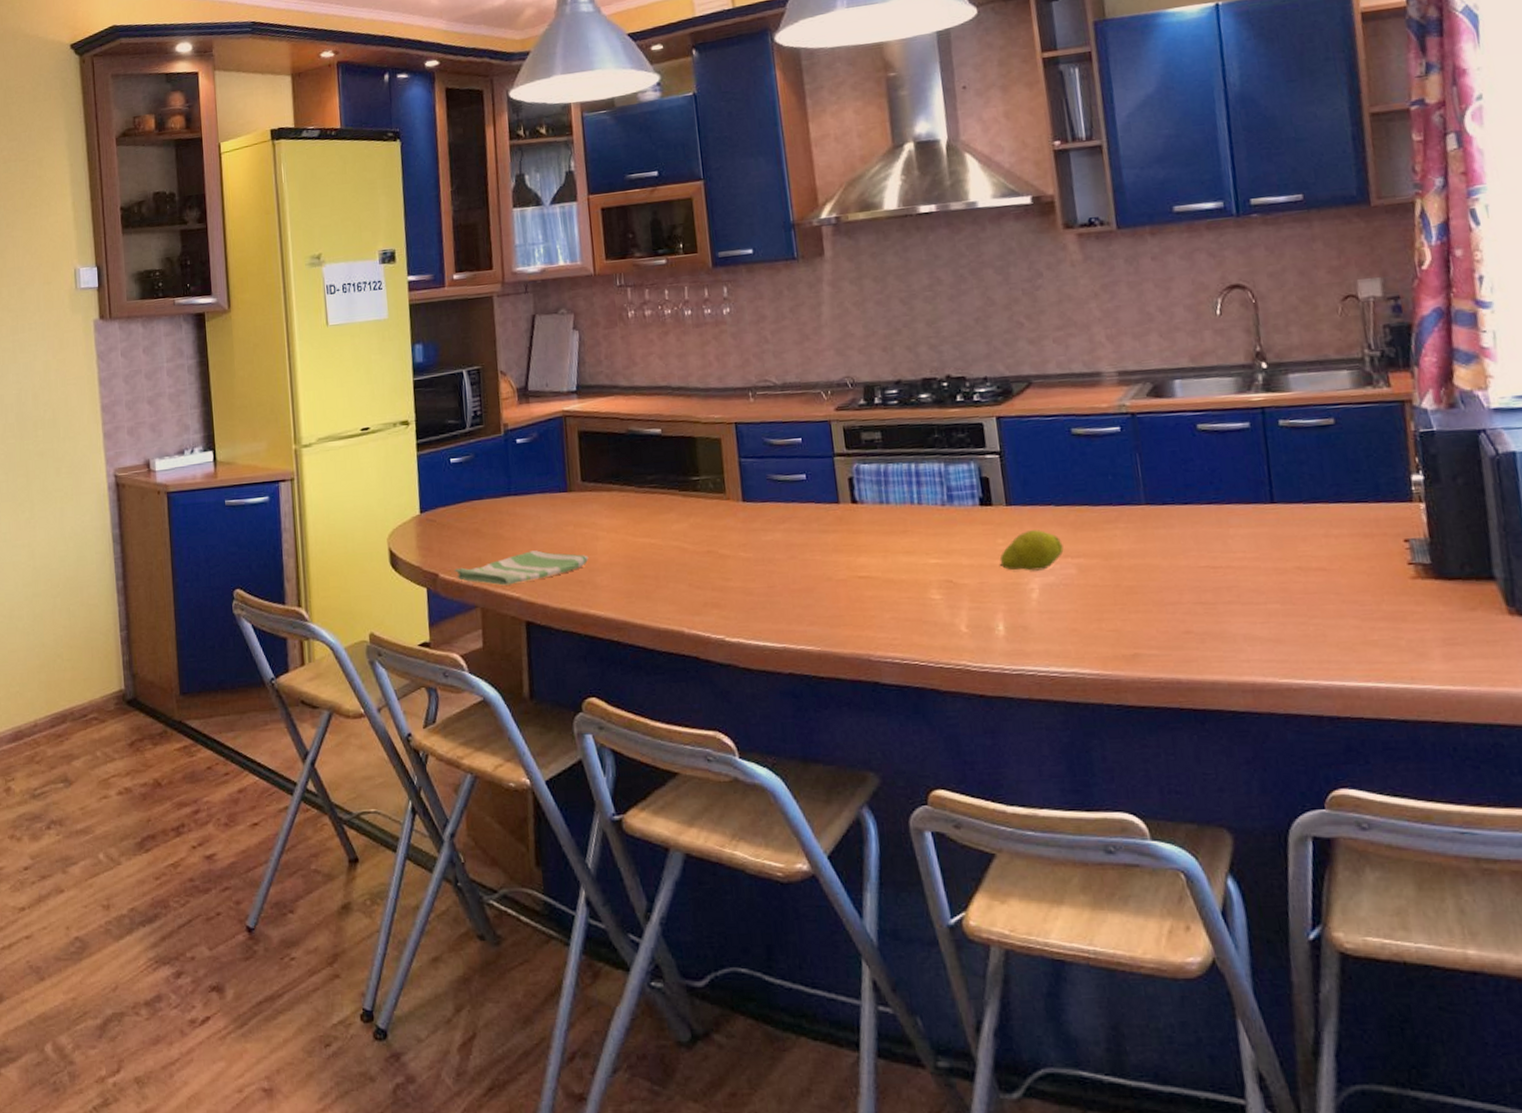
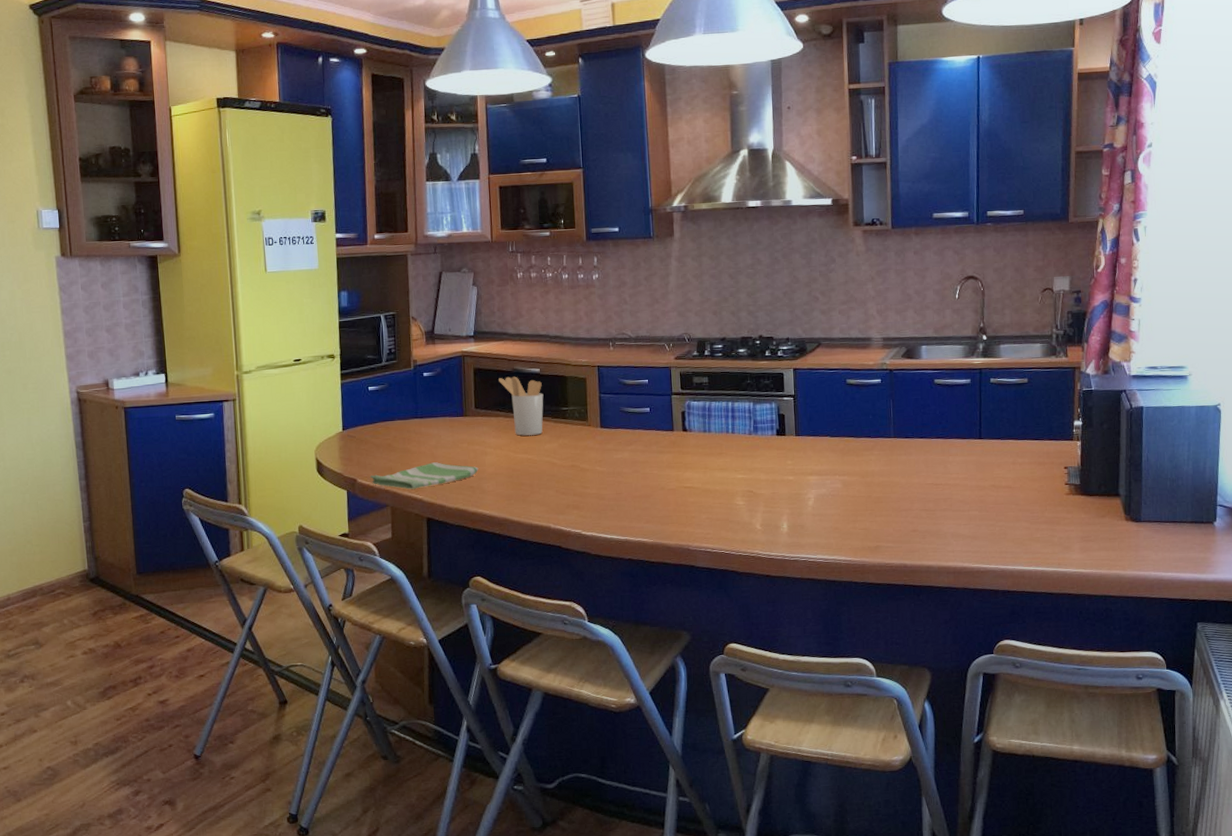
utensil holder: none [609,439,669,514] -> present [499,376,544,436]
fruit: present [999,530,1064,571] -> none [788,454,834,485]

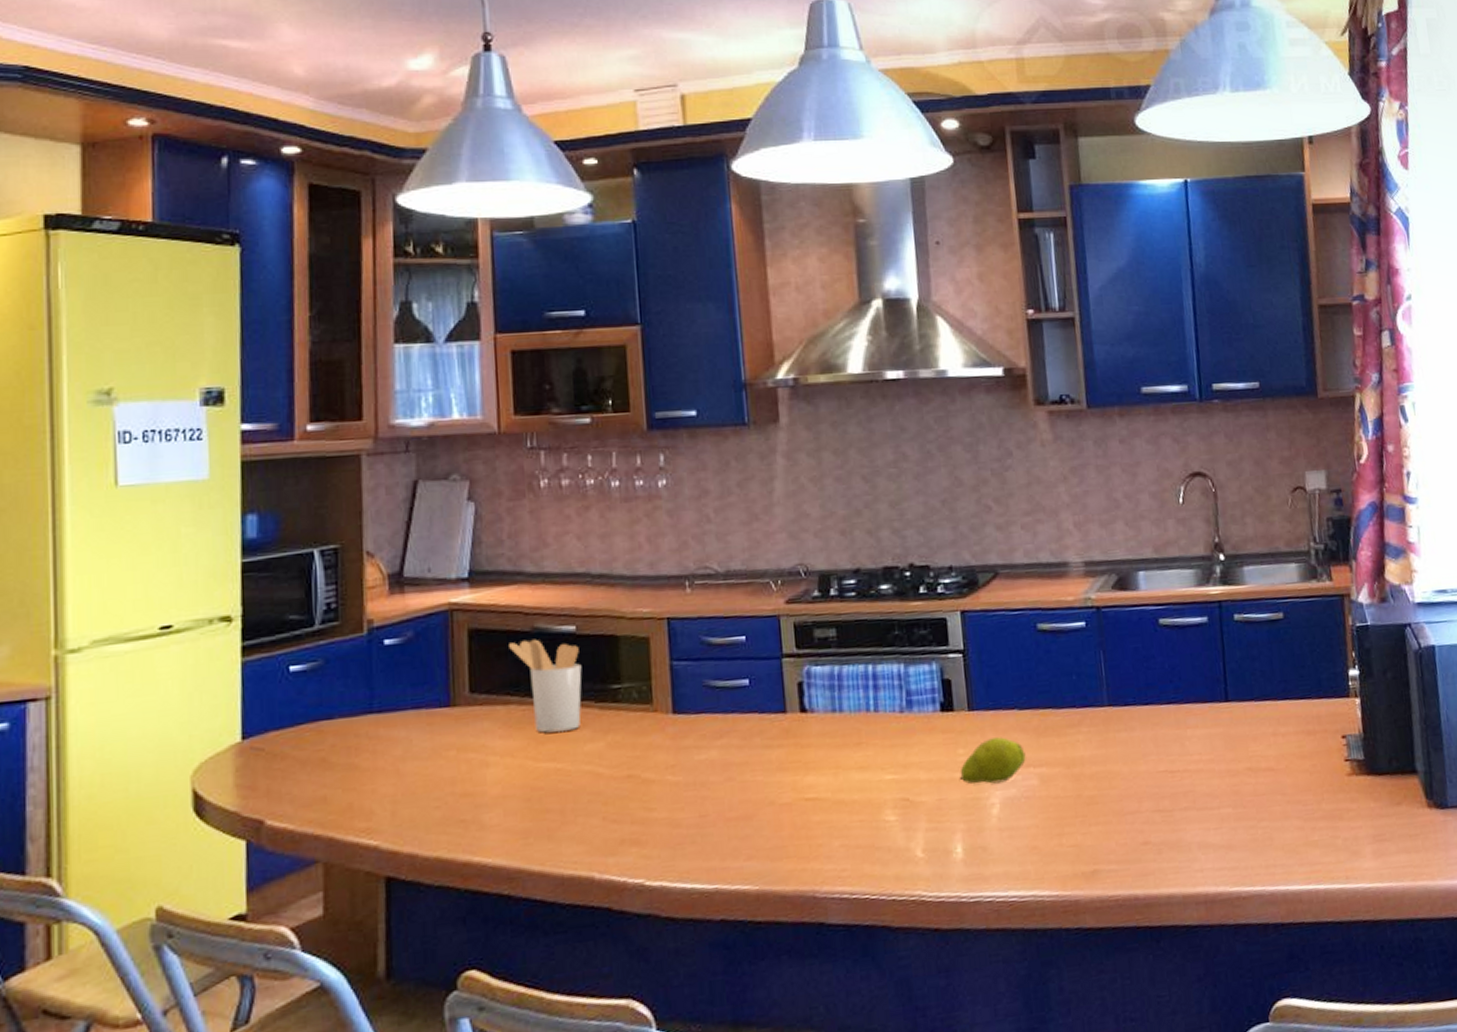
dish towel: present [370,462,479,490] -> none [288,783,475,832]
fruit: none [788,454,834,485] -> present [959,737,1026,784]

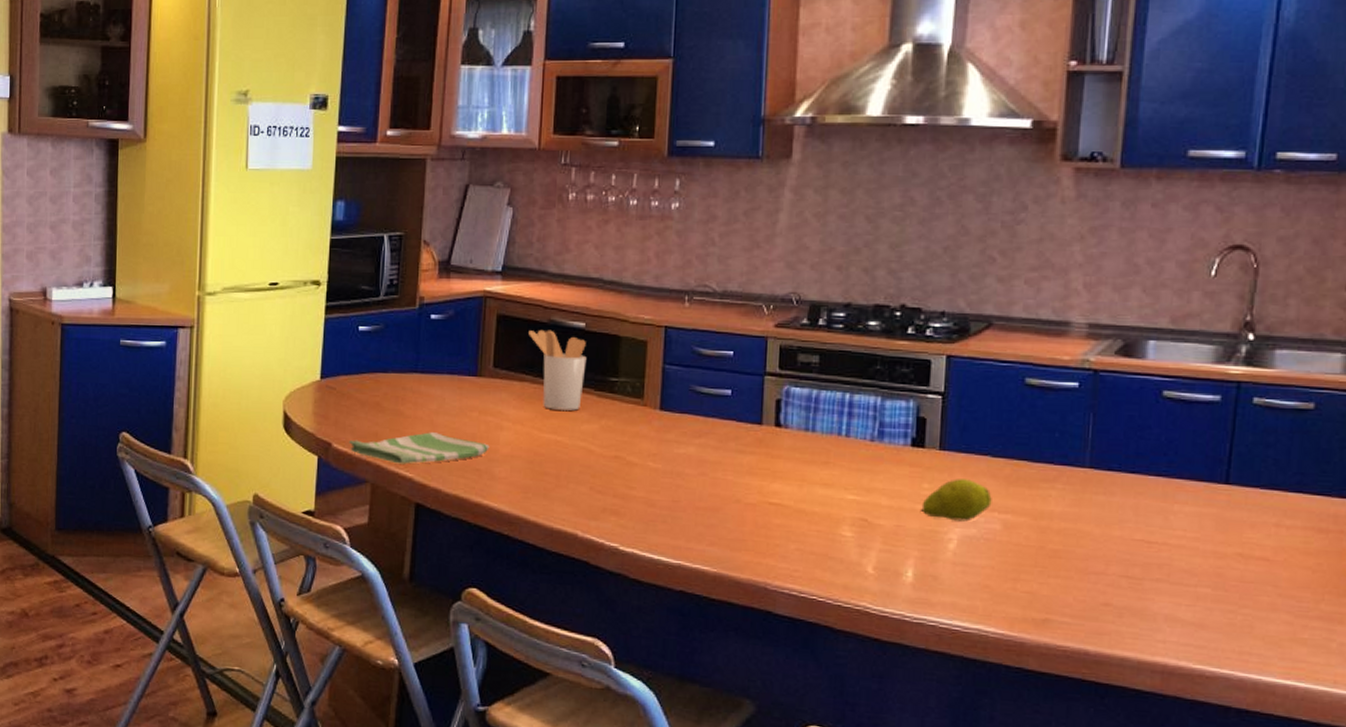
dish towel: none [288,783,475,832] -> present [349,432,490,464]

